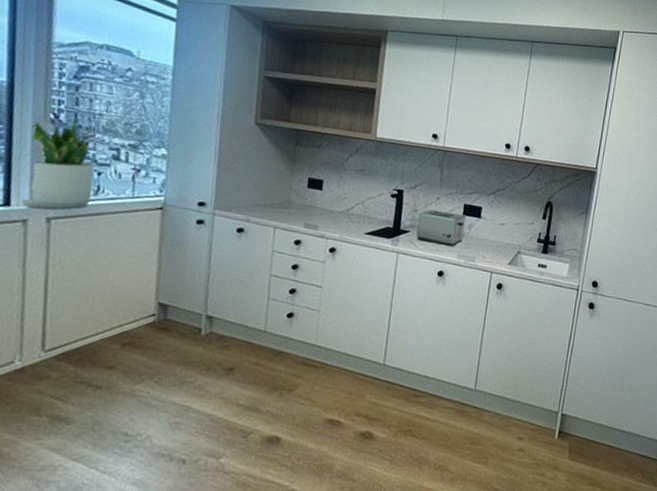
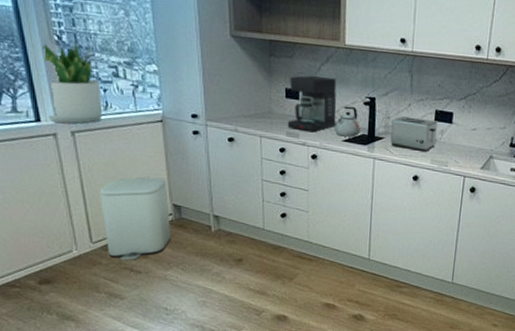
pedal bin: none [62,270,156,374] -> present [99,177,172,261]
coffee maker: none [306,165,364,224] -> present [287,75,337,132]
kettle: none [357,198,387,230] -> present [334,106,361,137]

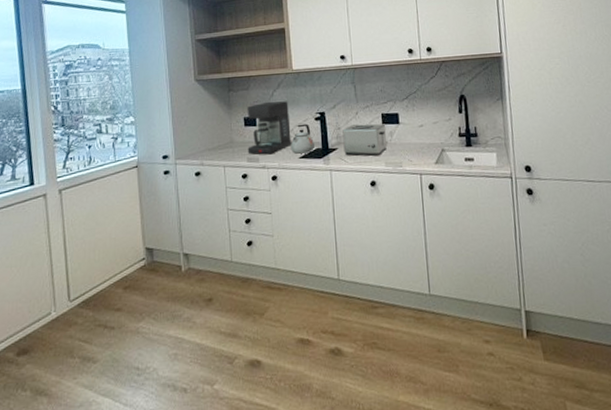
planter: present [42,40,103,124] -> none [41,107,87,184]
pedal bin: present [99,177,172,261] -> none [79,222,144,318]

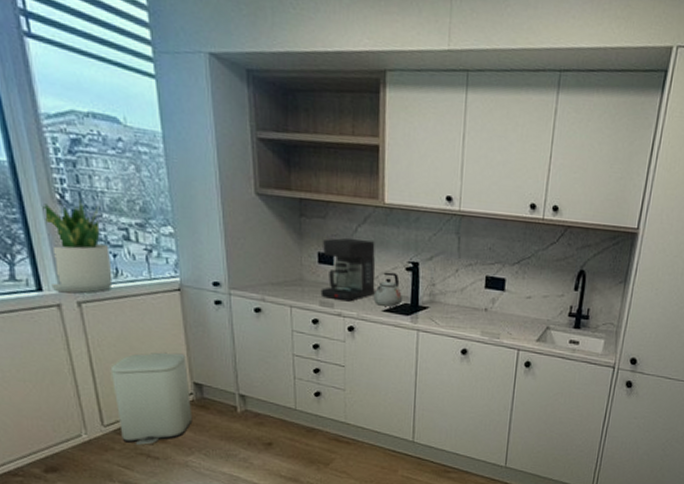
planter: none [41,107,87,184] -> present [42,198,113,294]
pedal bin: none [79,222,144,318] -> present [110,352,193,446]
toaster: present [342,124,387,157] -> none [436,283,489,324]

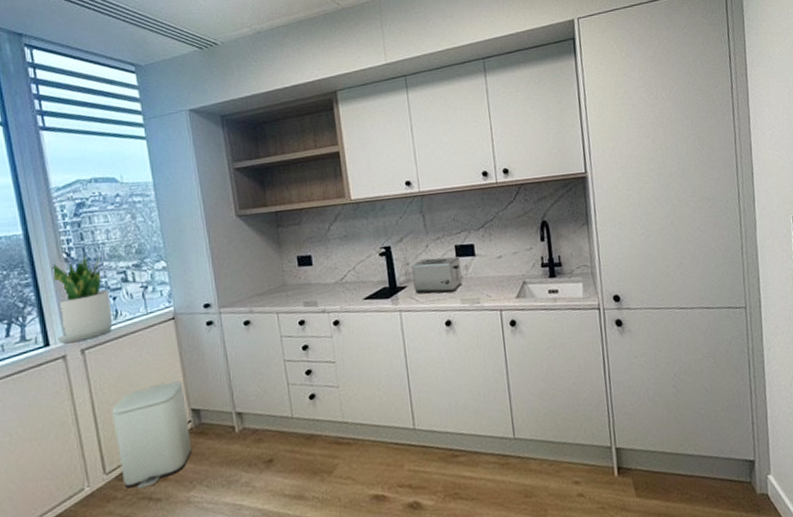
coffee maker: present [320,237,375,302] -> none [300,236,354,298]
kettle: present [373,272,404,307] -> none [352,260,382,295]
toaster: none [436,283,489,324] -> present [411,256,462,294]

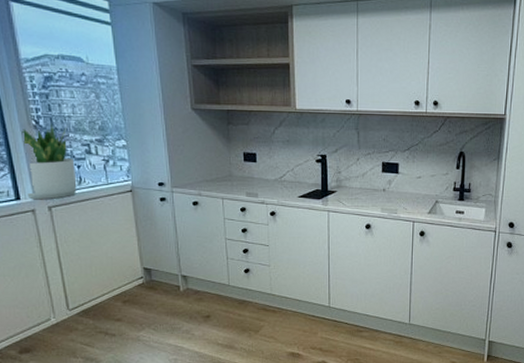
pedal bin: present [111,381,193,490] -> none [75,244,143,325]
toaster: present [411,256,462,294] -> none [342,170,386,202]

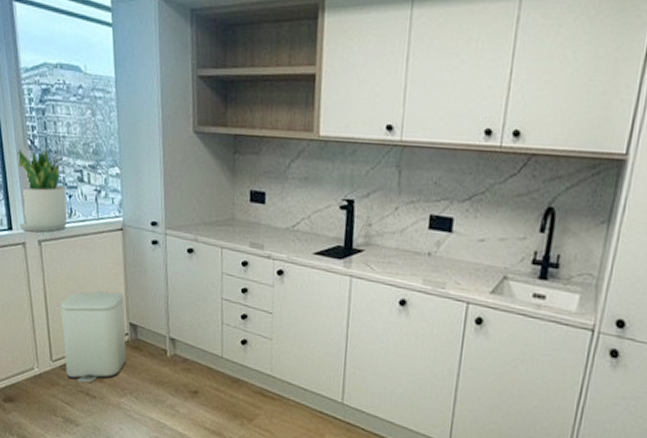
pedal bin: none [75,244,143,325] -> present [60,291,127,383]

